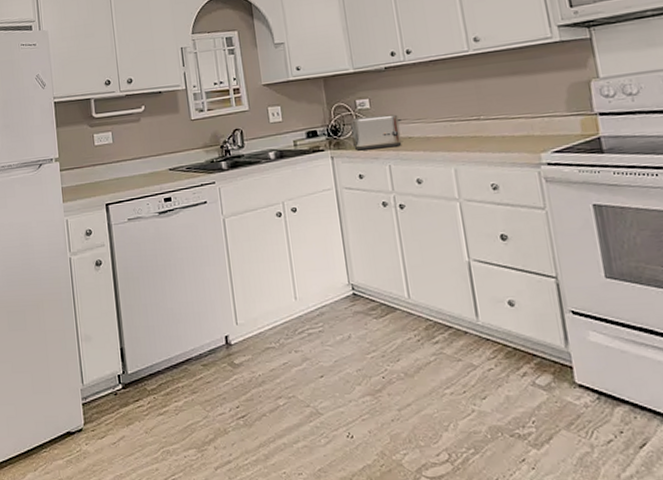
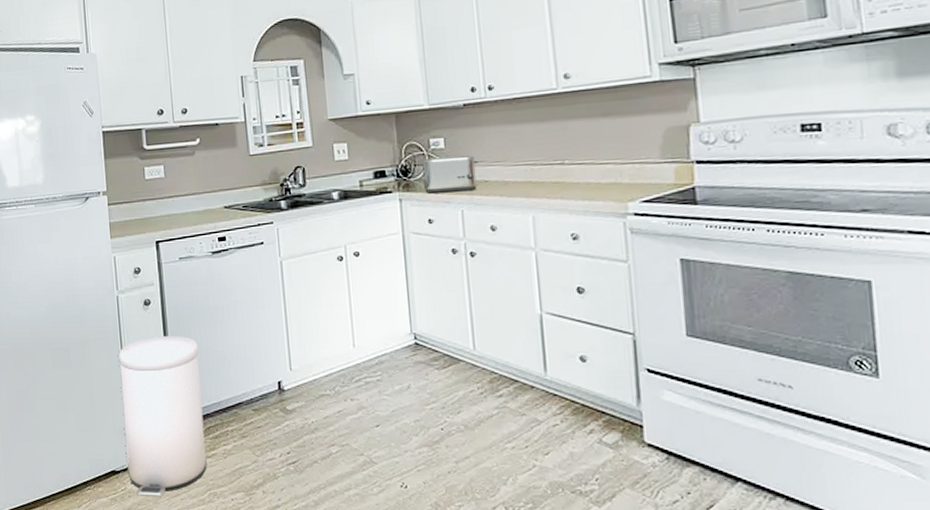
pedal bin: none [72,294,160,458] -> present [119,335,207,498]

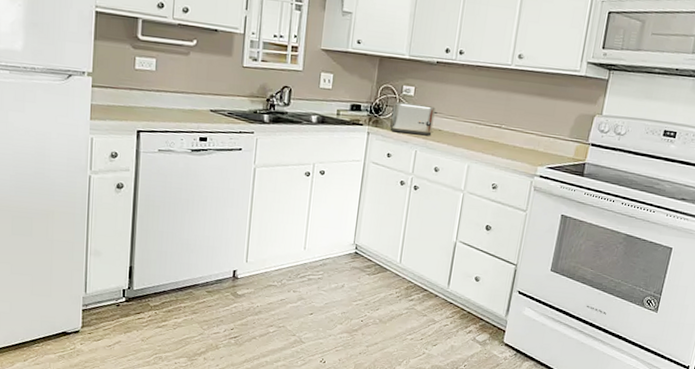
pedal bin: present [119,335,207,498] -> none [79,218,165,358]

